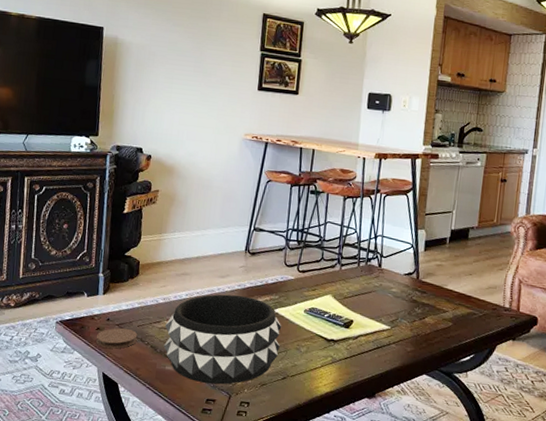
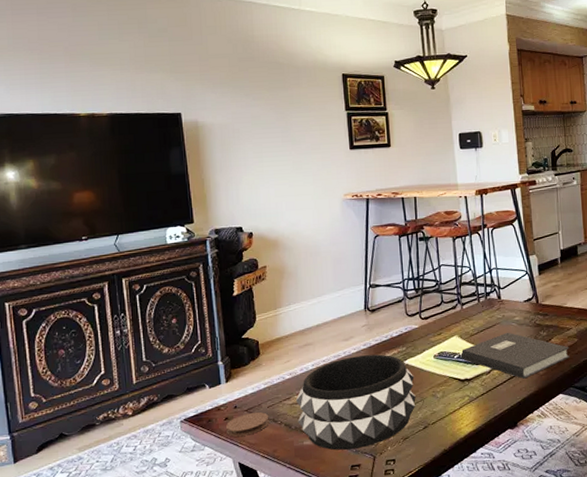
book: none [332,301,442,352] -> present [461,332,570,379]

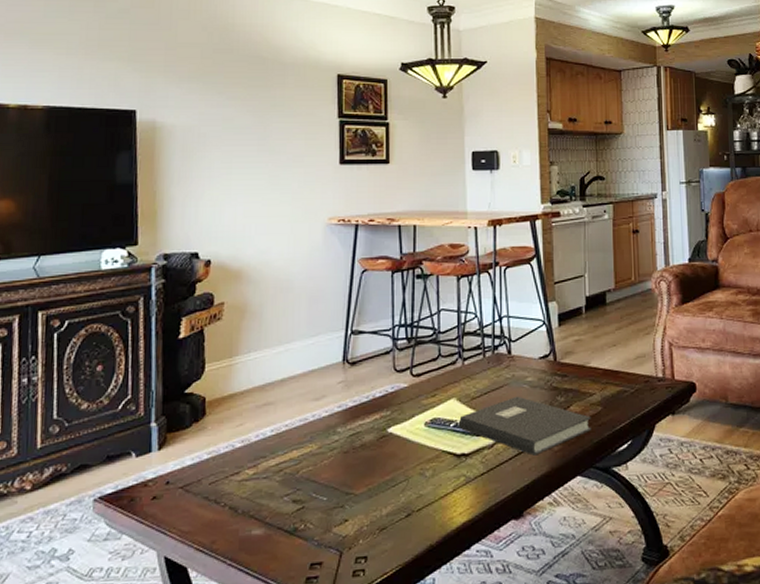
coaster: present [225,412,269,437] -> none [152,489,210,522]
decorative bowl: present [295,354,416,451] -> none [245,419,399,543]

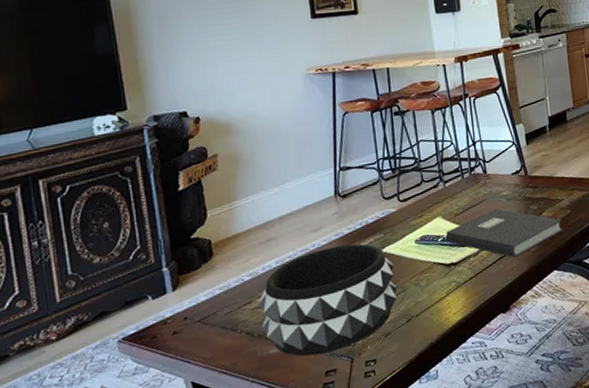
decorative bowl: none [245,419,399,543] -> present [257,244,397,357]

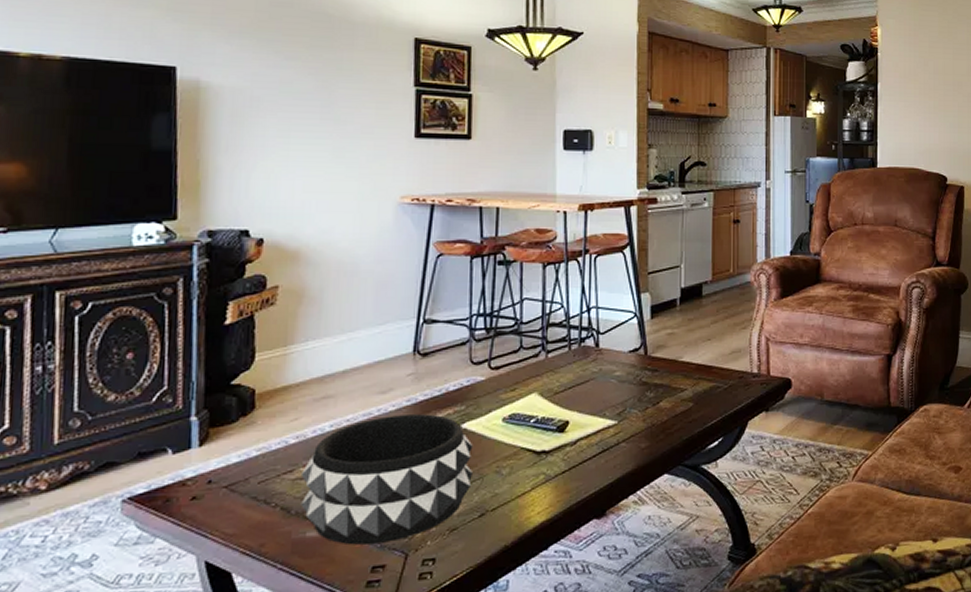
book: present [445,208,563,258] -> none [540,391,682,453]

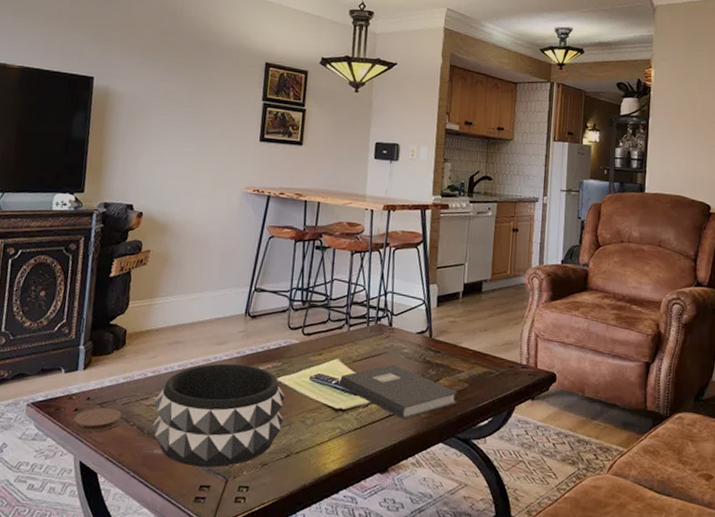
coaster: none [190,489,259,524] -> present [73,407,122,432]
book: none [540,391,682,453] -> present [340,364,458,419]

